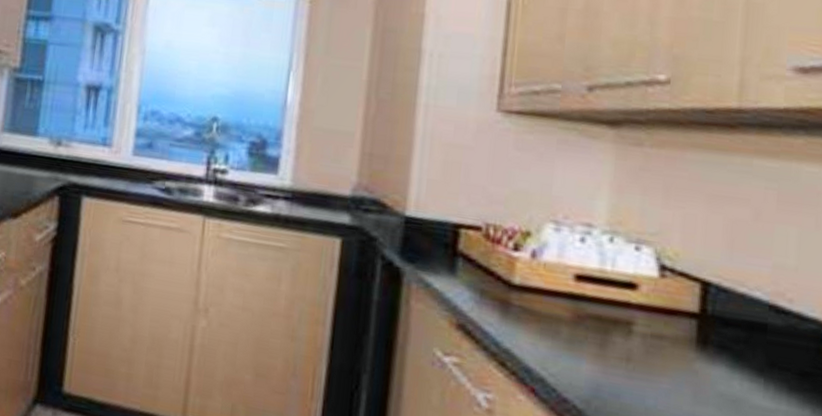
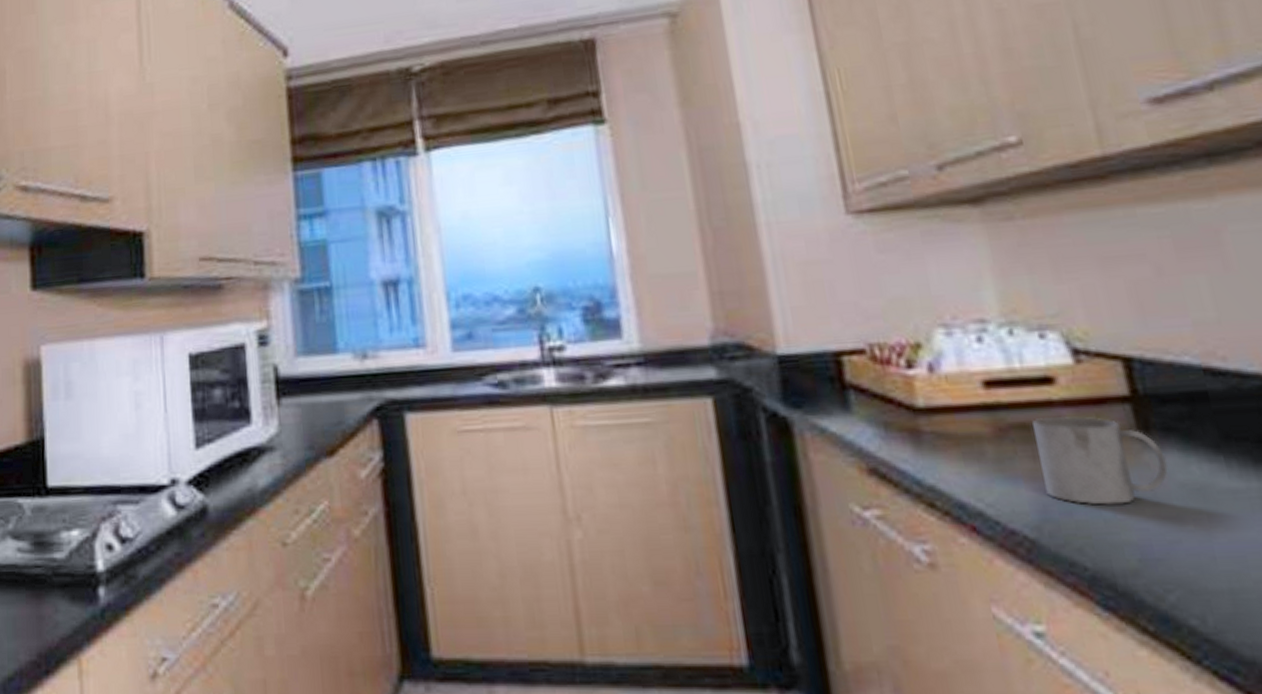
mug: none [603,314,715,399] -> present [1032,415,1168,505]

